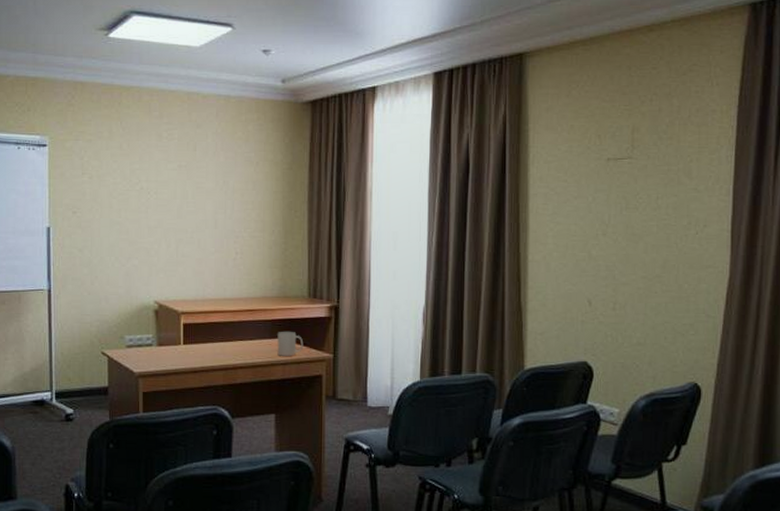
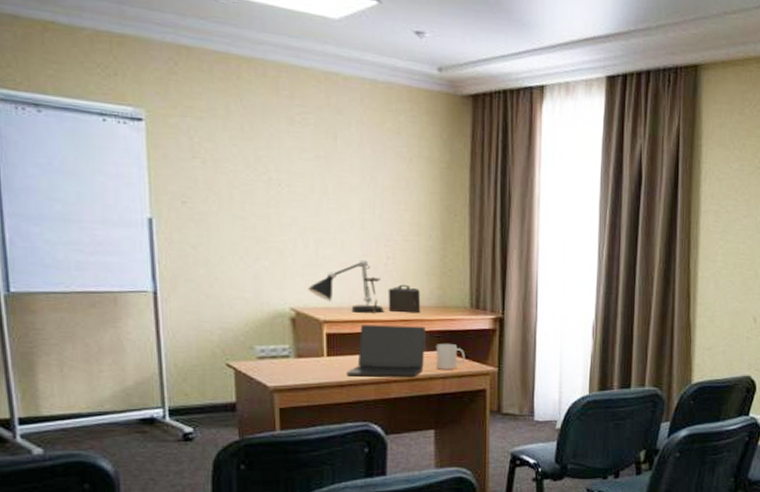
desk lamp: none [169,256,232,304] -> present [307,260,384,313]
laptop: none [199,315,268,364] -> present [346,325,425,378]
briefcase: none [215,270,265,306] -> present [364,276,421,315]

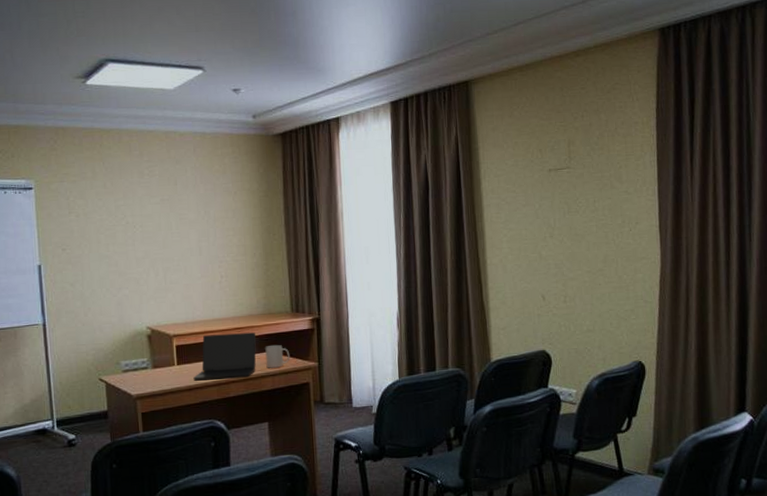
desk lamp: present [307,260,384,313] -> none [159,280,221,326]
briefcase: present [364,276,421,315] -> none [203,293,251,326]

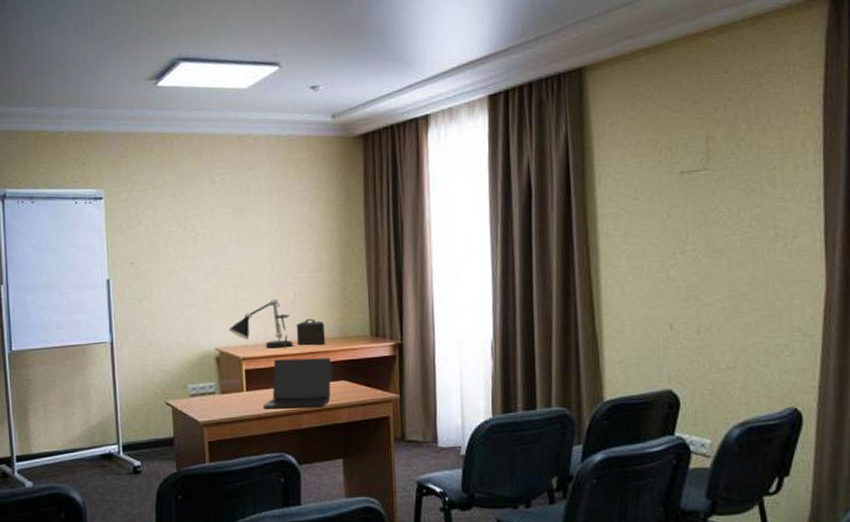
desk lamp: none [159,280,221,326] -> present [229,299,293,349]
briefcase: none [203,293,251,326] -> present [275,313,326,349]
mug: present [265,344,290,368] -> none [341,372,369,399]

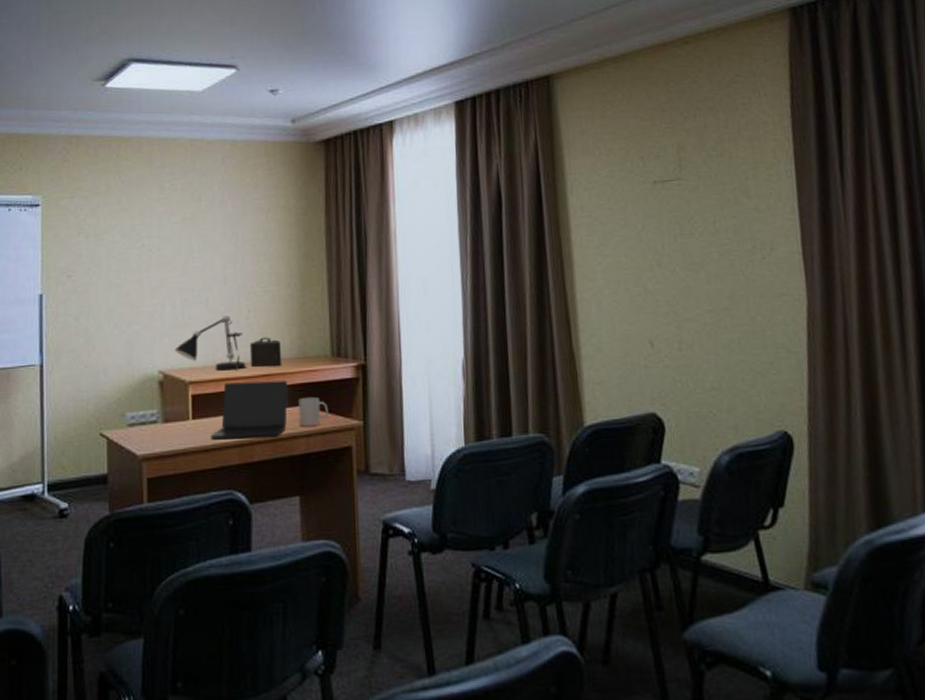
mug: none [341,372,369,399] -> present [298,396,329,427]

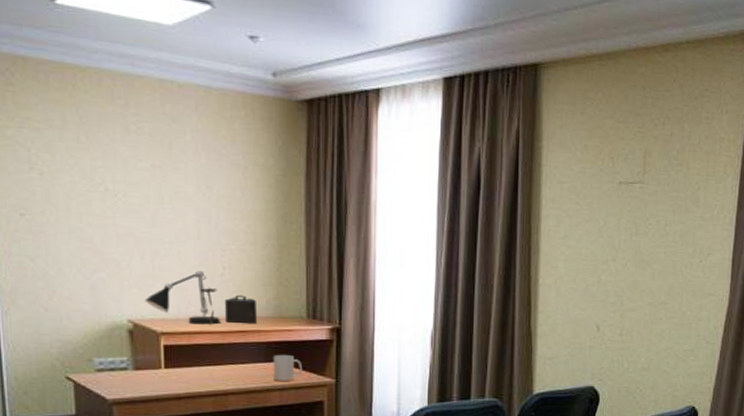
laptop: present [210,380,288,440] -> none [184,336,262,390]

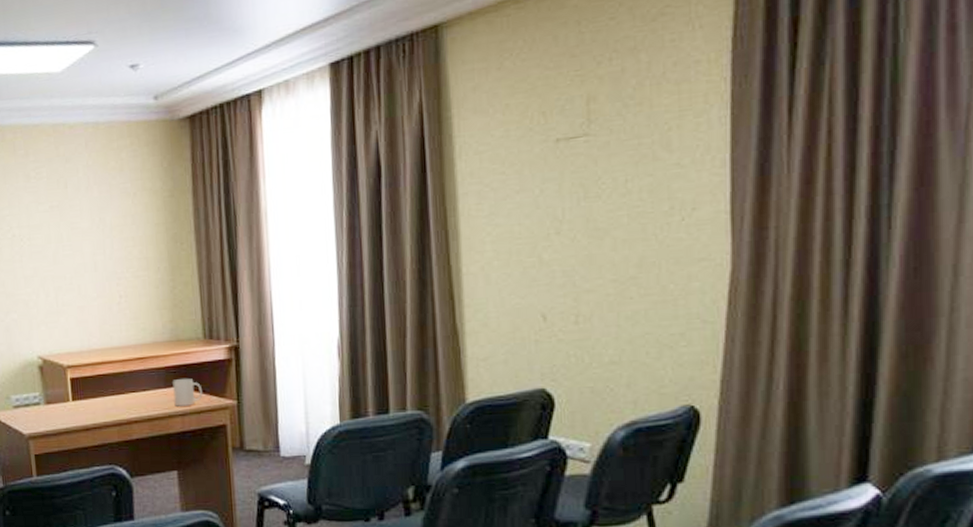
desk lamp: present [145,270,220,325] -> none [51,301,120,355]
briefcase: present [200,287,258,326] -> none [100,317,155,355]

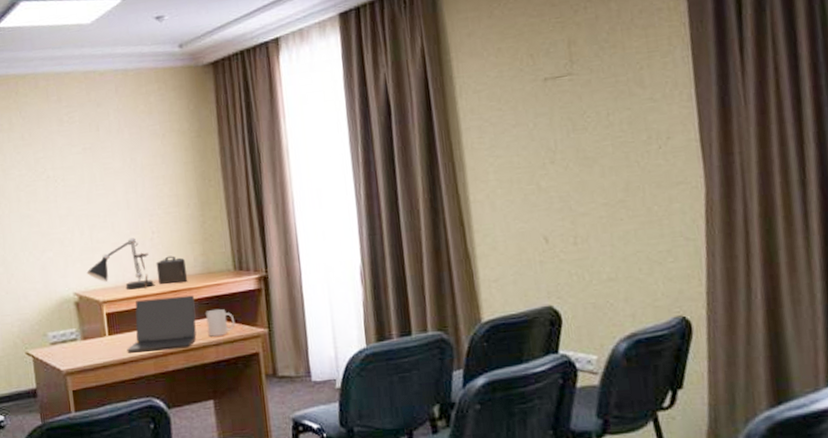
desk lamp: none [51,301,120,355] -> present [86,238,154,290]
laptop: none [90,363,163,420] -> present [127,295,197,353]
briefcase: none [100,317,155,355] -> present [134,252,188,289]

